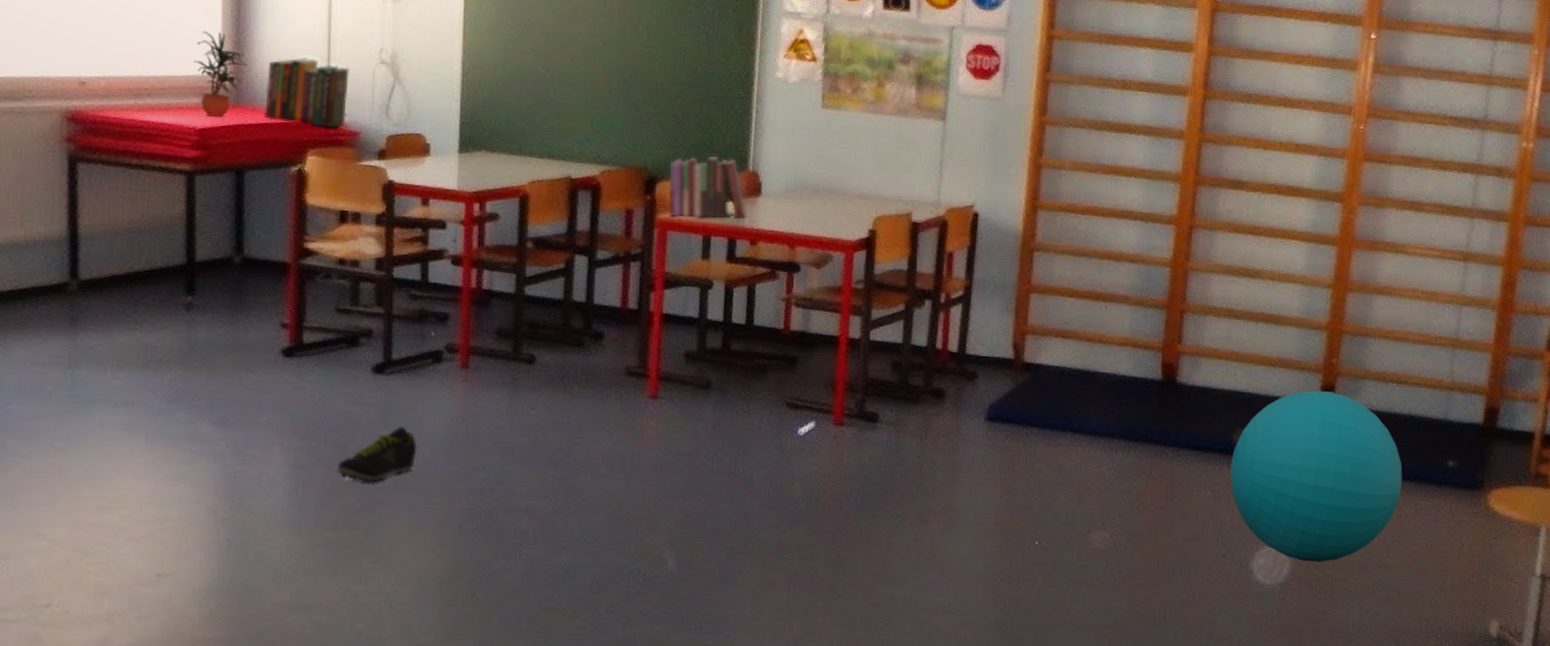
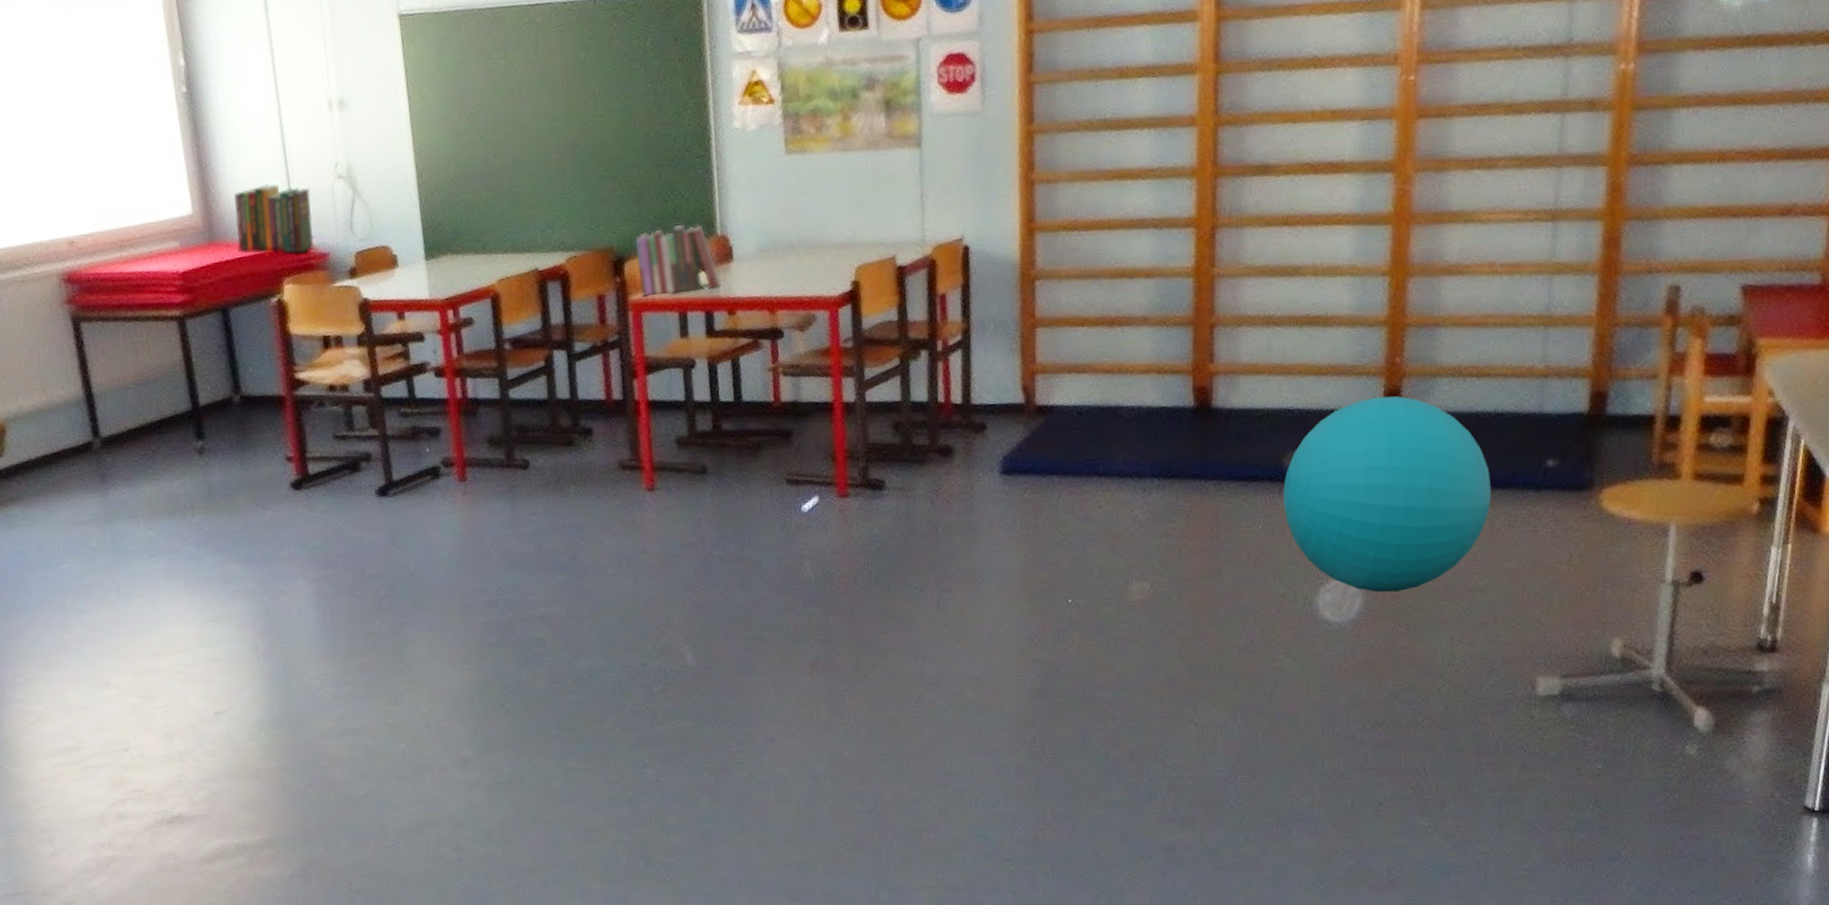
potted plant: present [193,31,248,117] -> none [165,171,215,259]
athletic shoe: present [337,427,417,483] -> none [358,547,430,606]

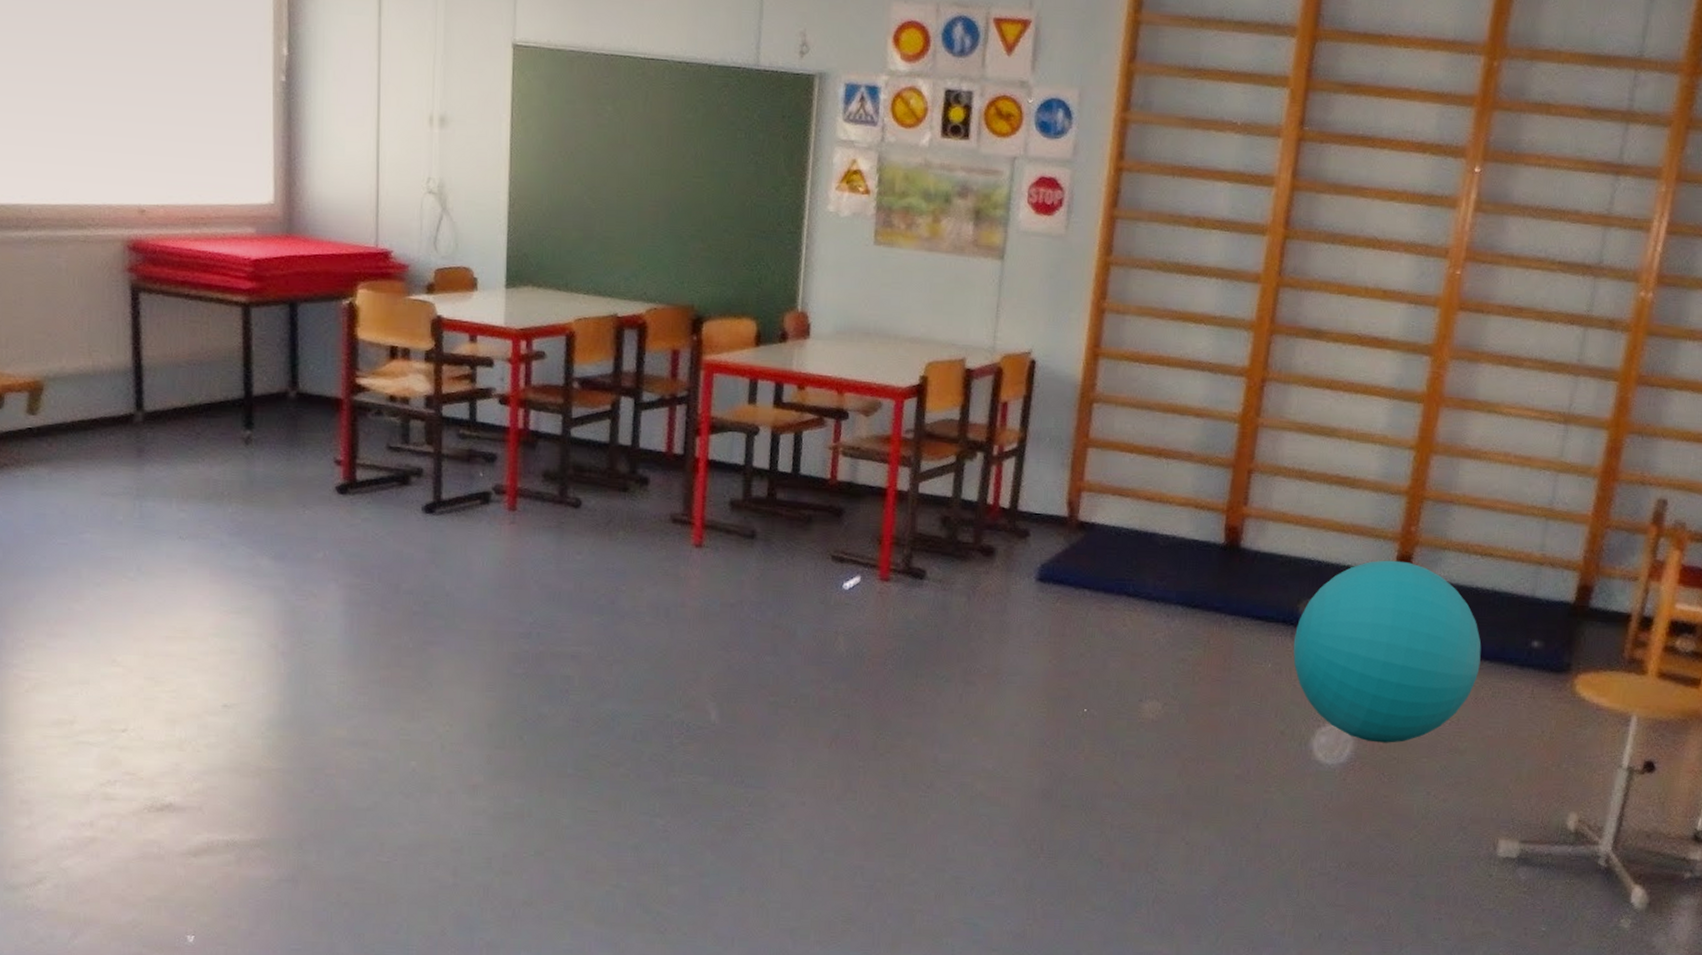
books: present [234,184,314,254] -> none [316,186,398,261]
books: present [635,223,720,297] -> none [715,294,794,363]

